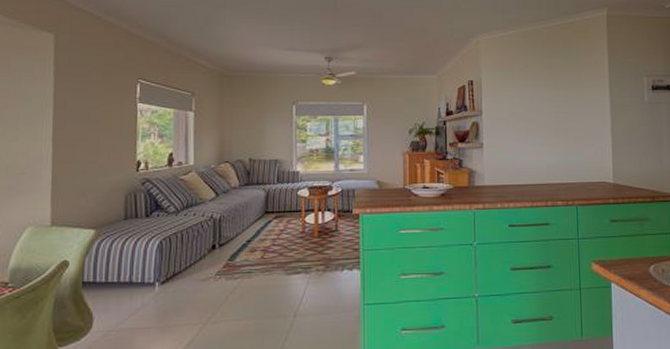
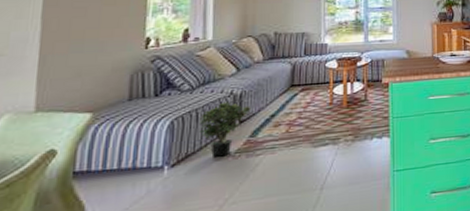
potted plant: none [184,225,230,278] -> present [199,101,252,157]

